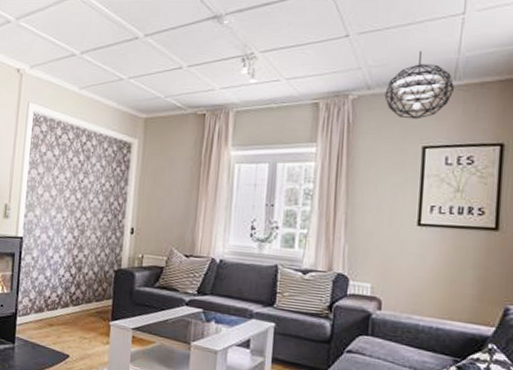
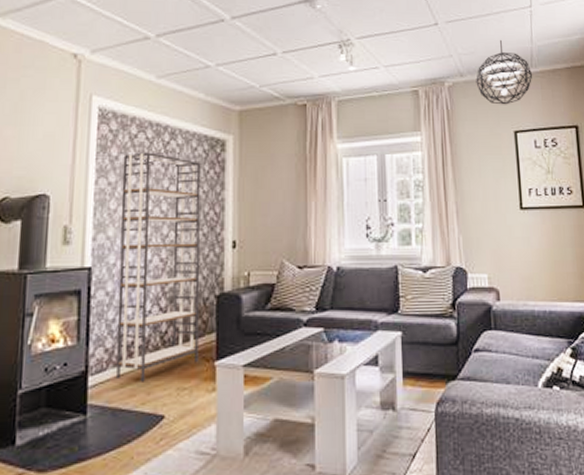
shelving unit: none [36,150,110,328] -> present [116,152,201,382]

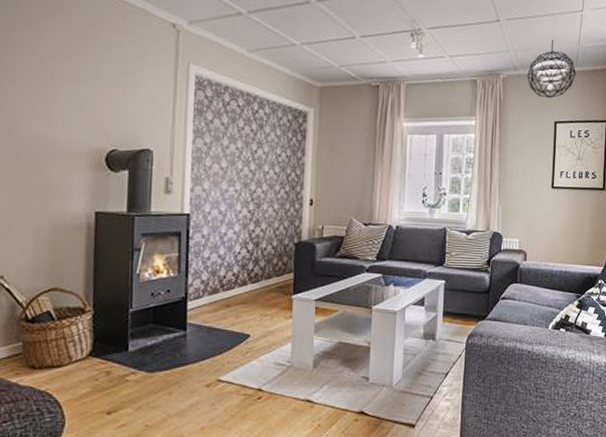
shelving unit: present [116,152,201,382] -> none [211,118,285,308]

